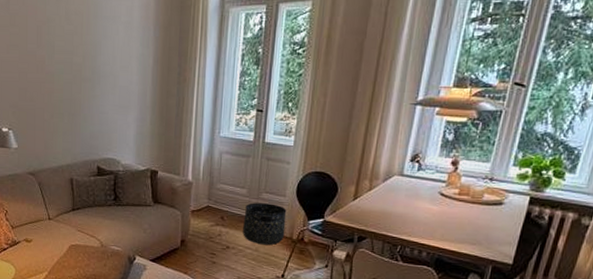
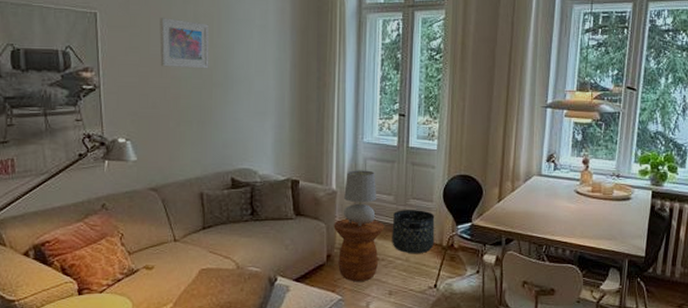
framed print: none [36,17,79,65] -> present [159,18,209,69]
side table: none [188,208,236,267] -> present [333,218,384,282]
table lamp: none [197,163,231,217] -> present [343,170,377,227]

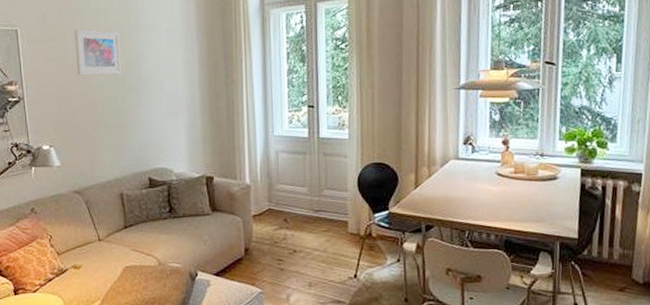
side table: present [333,218,384,282] -> none [249,212,300,275]
table lamp: present [343,170,377,227] -> none [258,163,291,220]
basket: present [392,210,435,254] -> none [307,200,352,245]

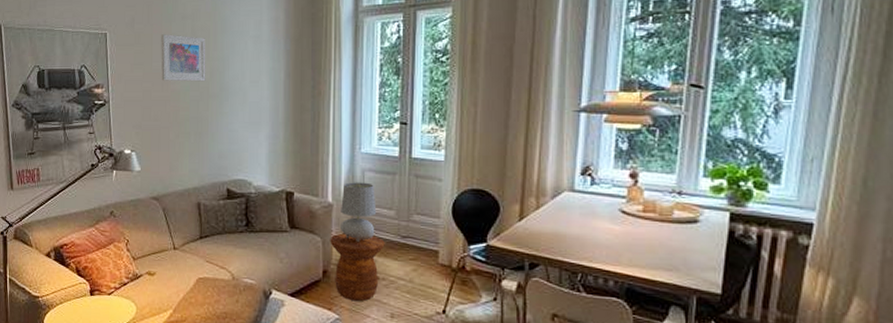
side table: none [249,212,300,275] -> present [330,233,385,302]
table lamp: none [258,163,291,220] -> present [339,182,377,243]

